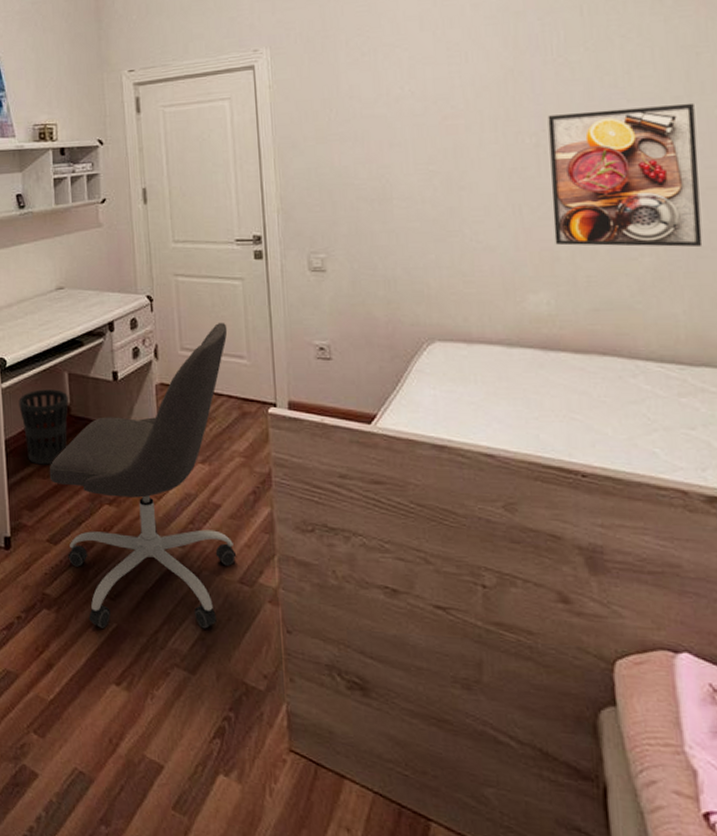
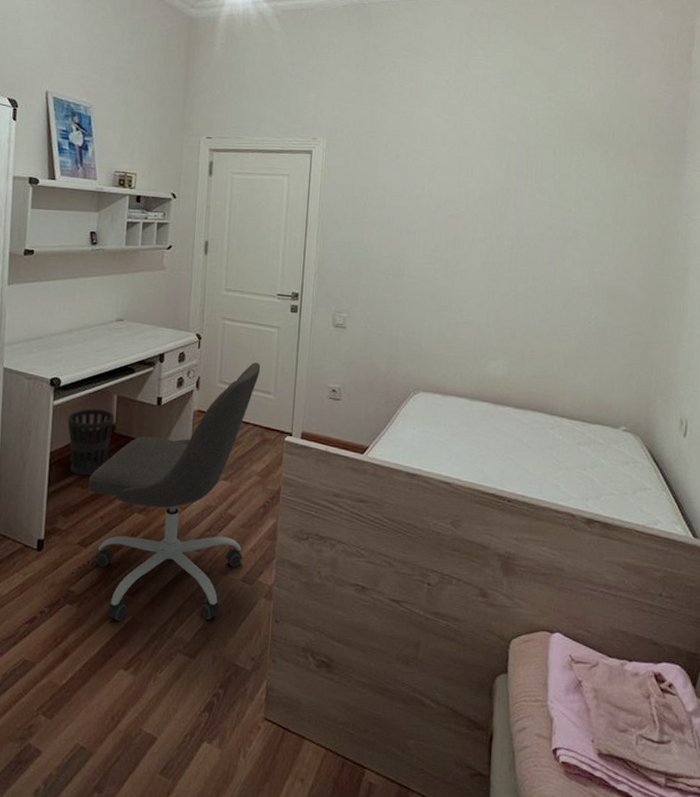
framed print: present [547,102,703,247] -> none [514,226,617,336]

